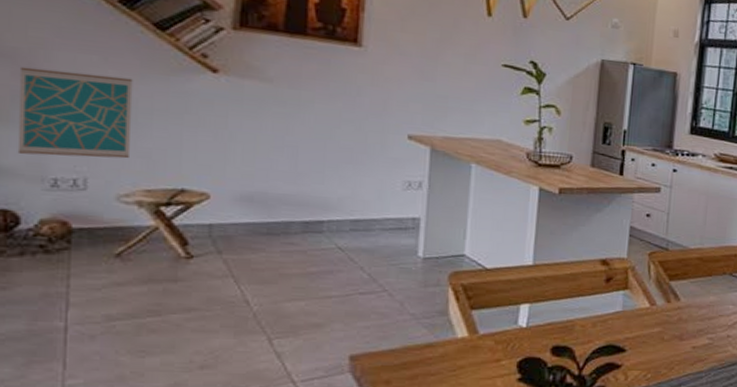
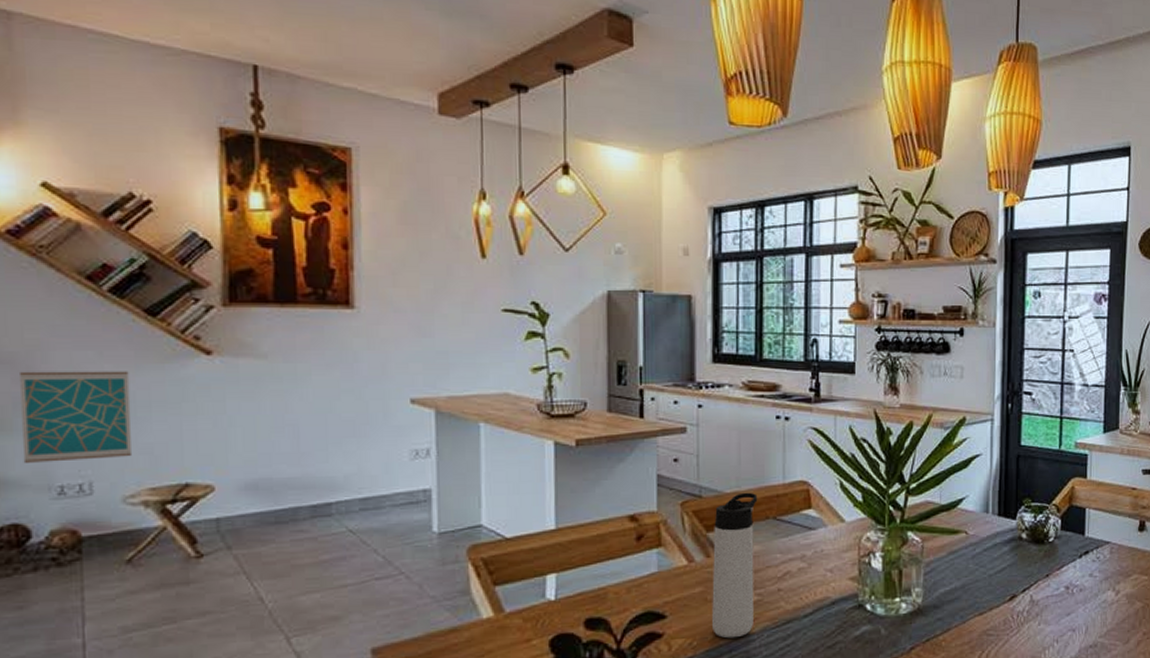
thermos bottle: none [666,249,718,374] -> present [712,492,758,639]

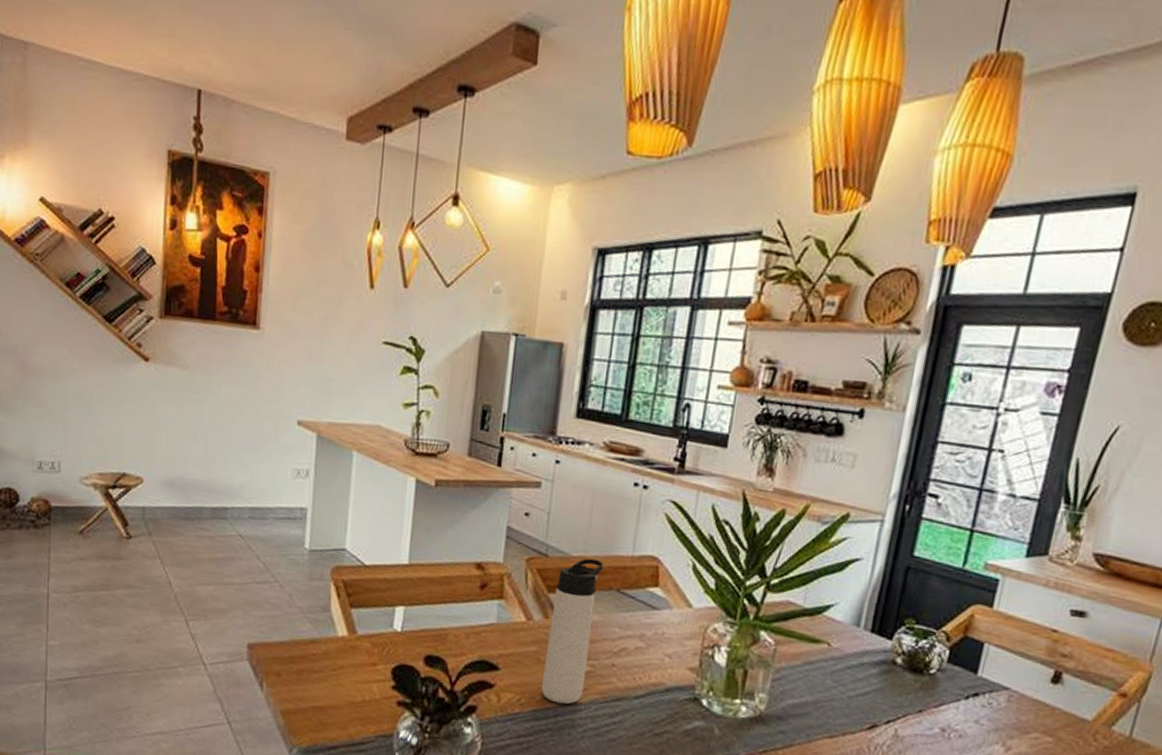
wall art: present [19,371,132,463] -> none [17,361,90,444]

